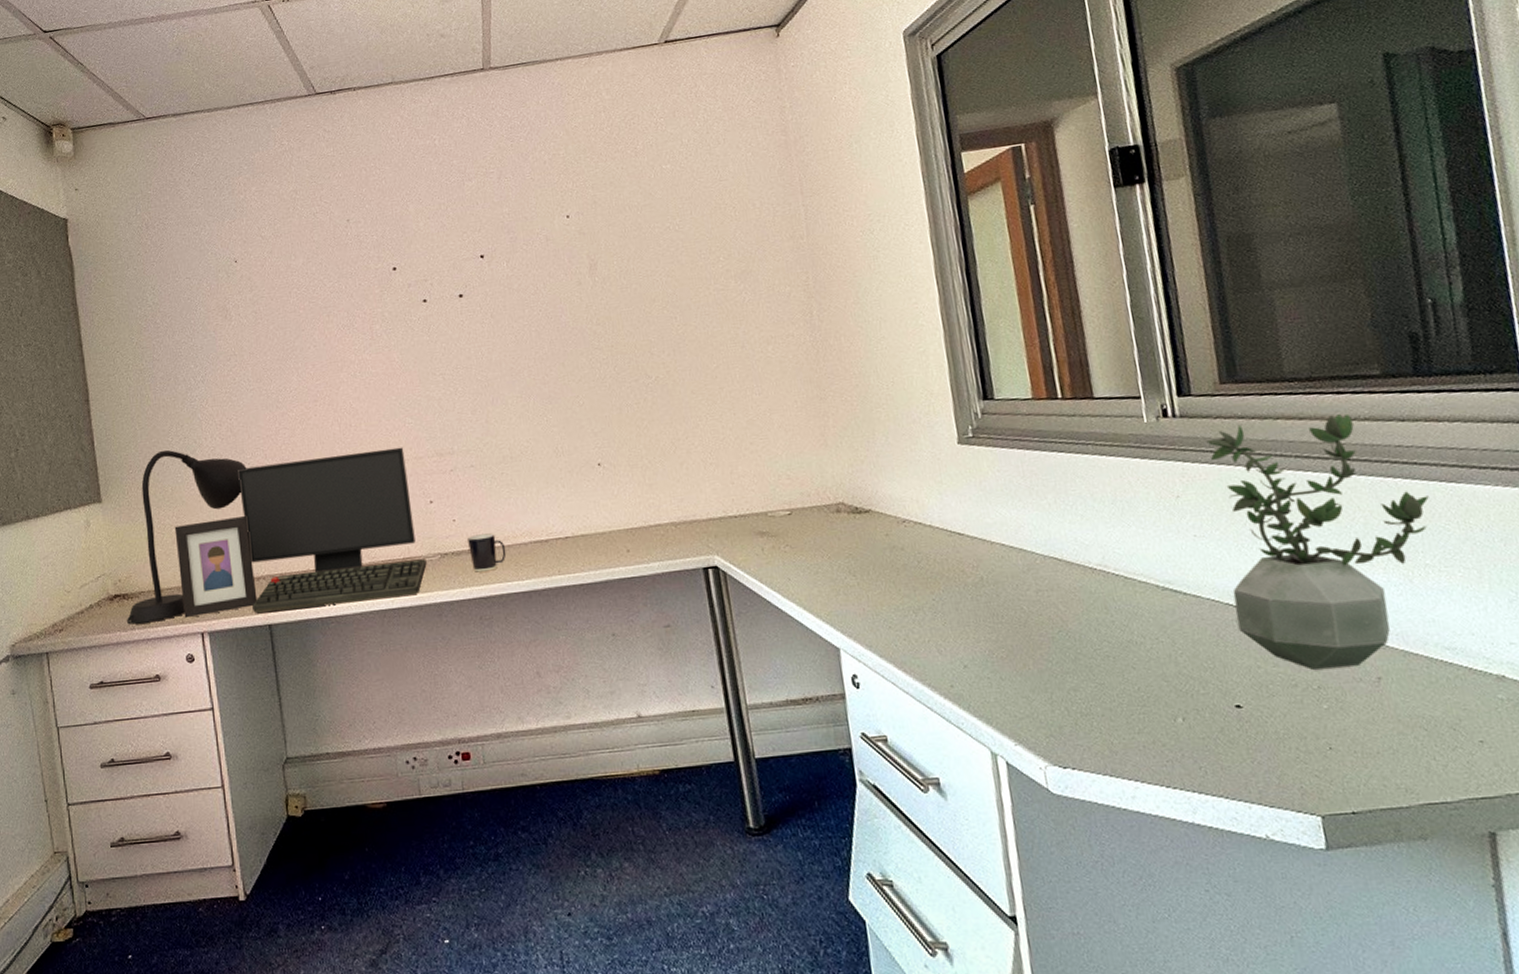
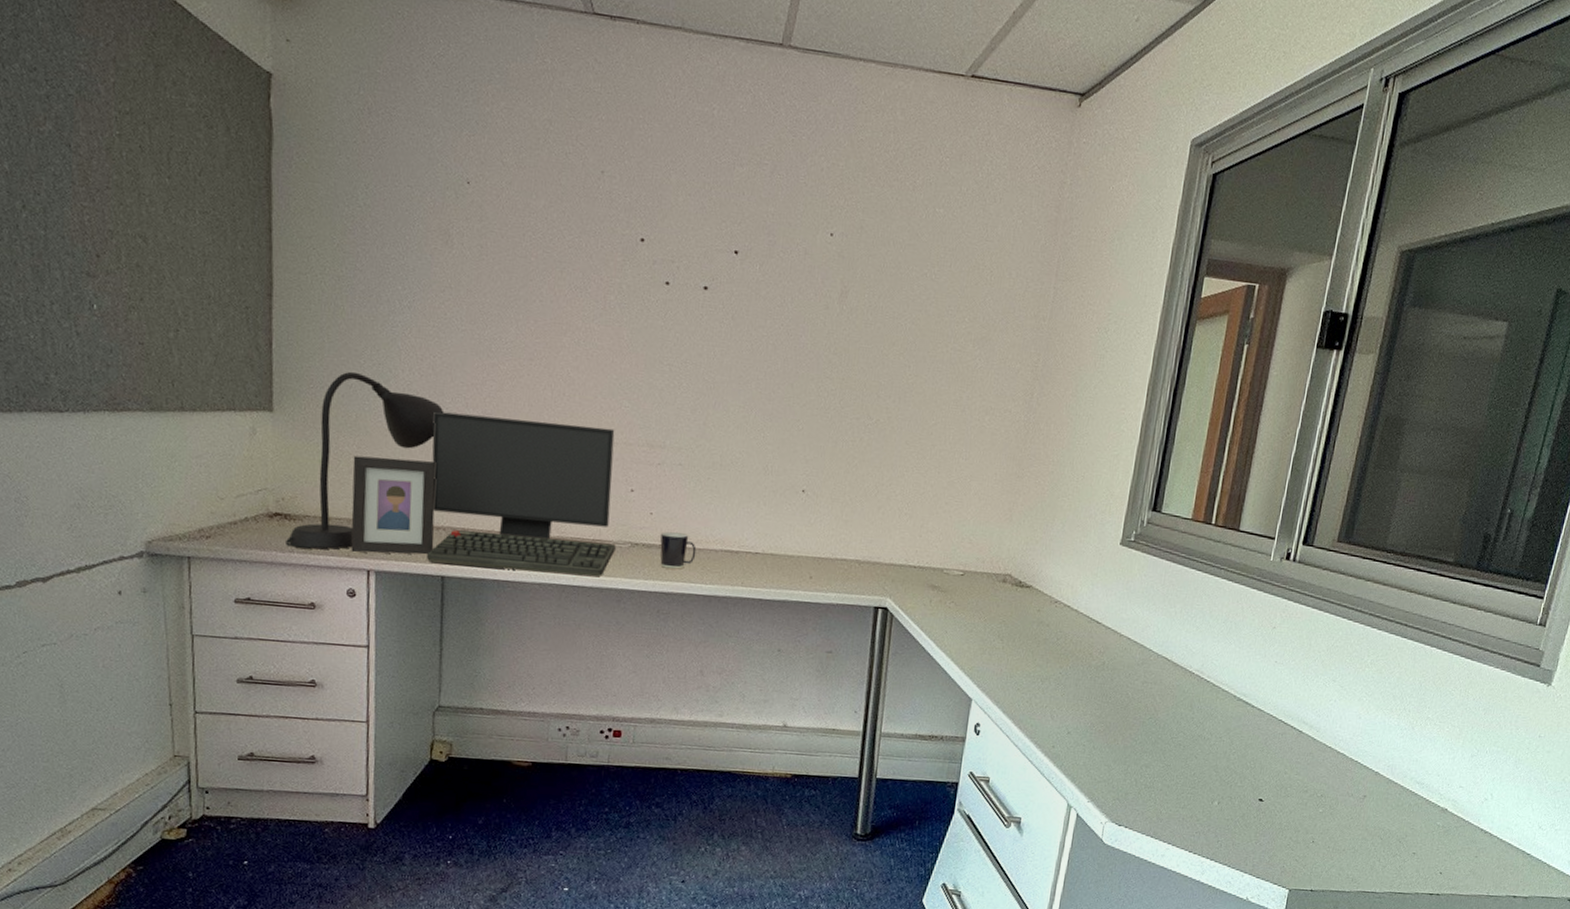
potted plant: present [1206,413,1429,670] -> none [1281,578,1449,784]

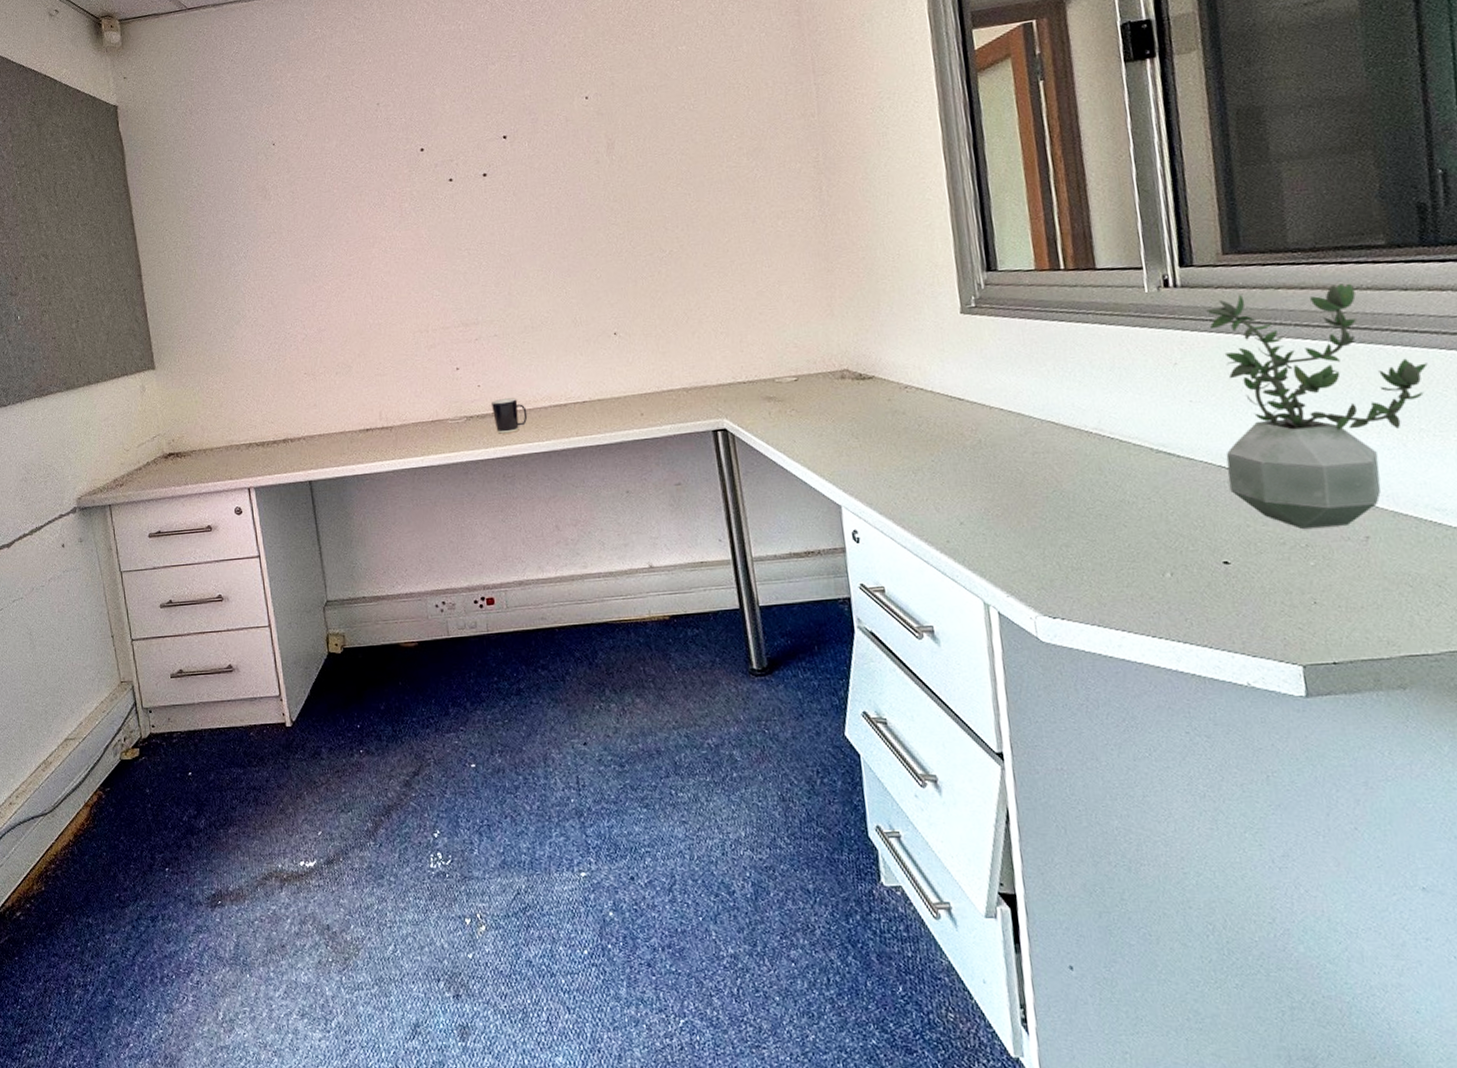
desk lamp: present [286,371,443,549] -> none [180,320,286,480]
picture frame: present [351,455,436,555] -> none [221,382,299,475]
computer keyboard: present [427,530,616,576] -> none [294,421,454,471]
computer monitor: present [432,411,615,539] -> none [278,317,443,433]
potted plant: none [1281,578,1449,784] -> present [1206,283,1428,529]

